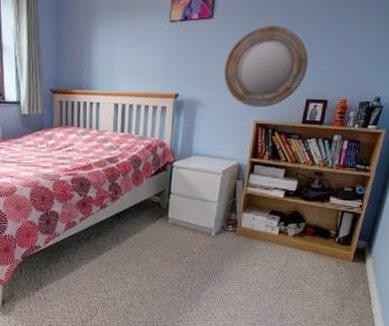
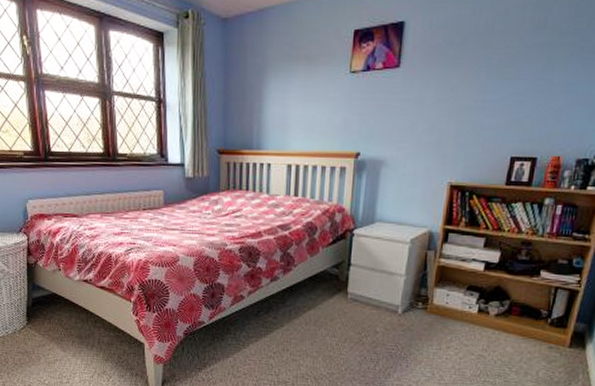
home mirror: present [223,26,309,108] -> none [412,74,513,167]

